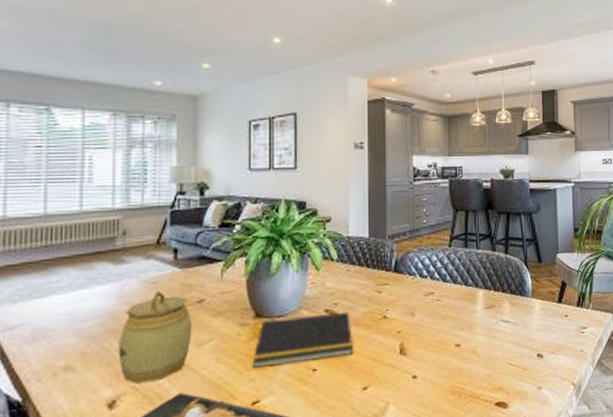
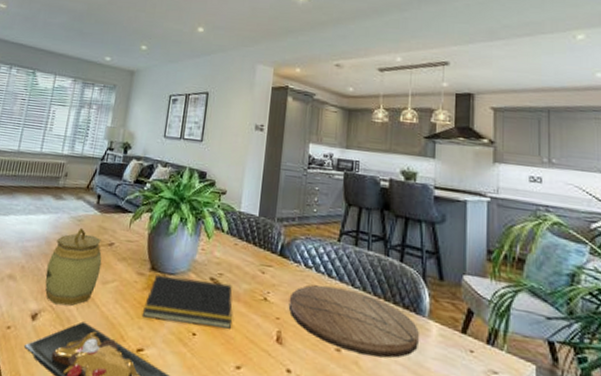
cutting board: none [408,288,525,344] -> present [288,285,419,358]

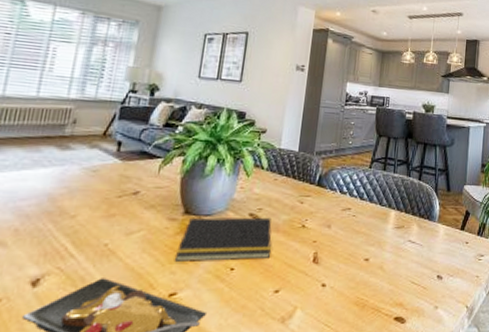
jar: present [45,227,102,306] -> none [49,178,125,265]
cutting board: present [288,285,419,358] -> none [324,207,430,259]

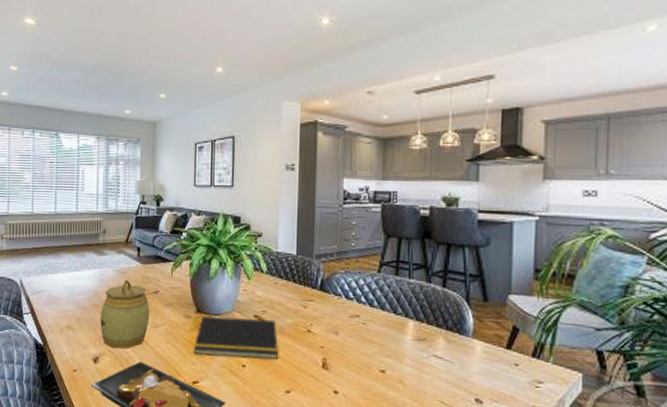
jar: none [49,178,125,265] -> present [100,279,150,349]

